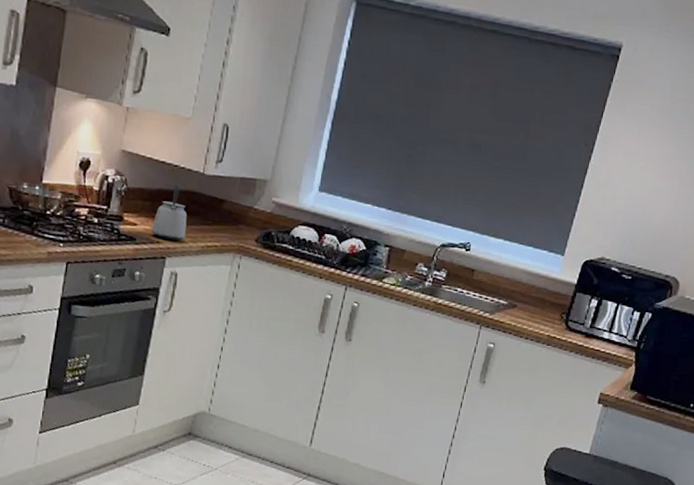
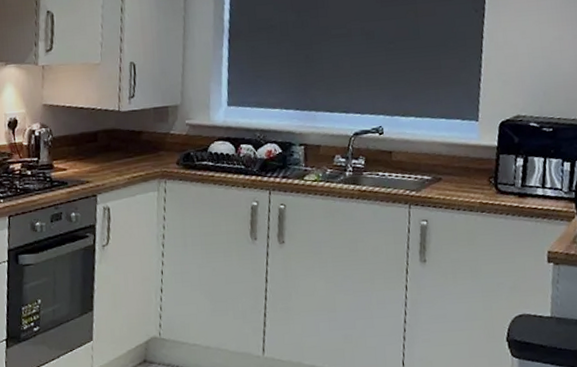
kettle: present [152,182,187,241] -> none [80,124,112,178]

